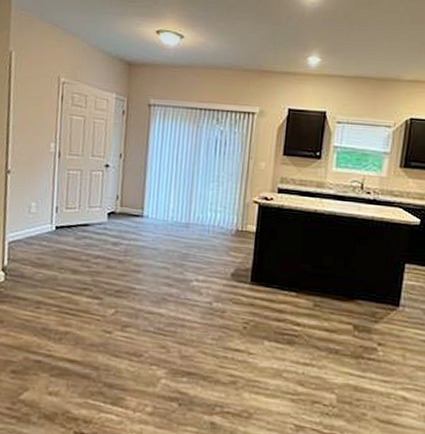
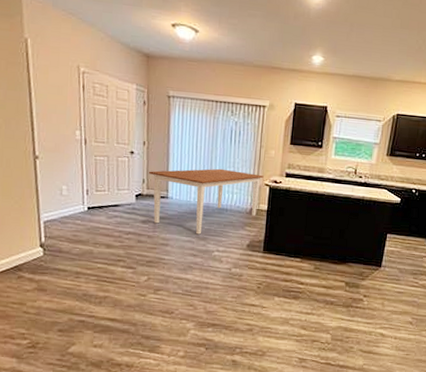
dining table: none [123,183,252,260] -> present [148,168,264,235]

